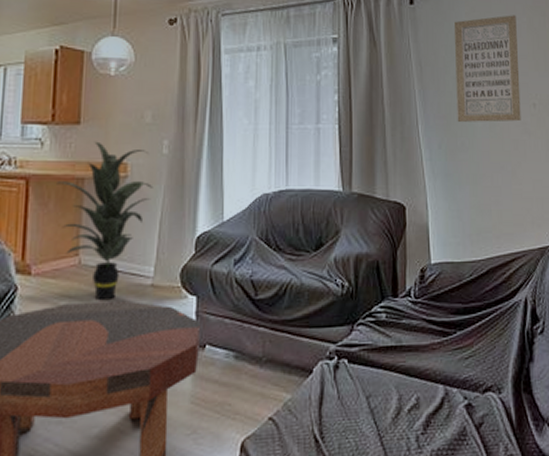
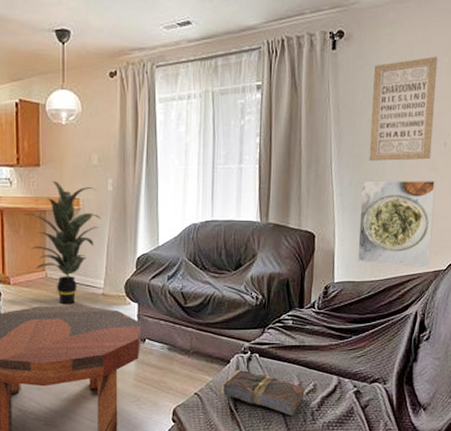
book: none [302,381,406,444] -> present [221,369,305,416]
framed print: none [452,143,534,245] -> present [357,180,436,268]

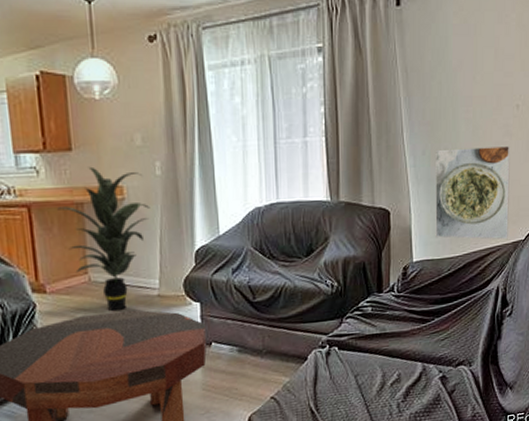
book: present [221,369,305,416] -> none [299,366,389,411]
wall art: present [369,56,438,161] -> none [441,12,505,127]

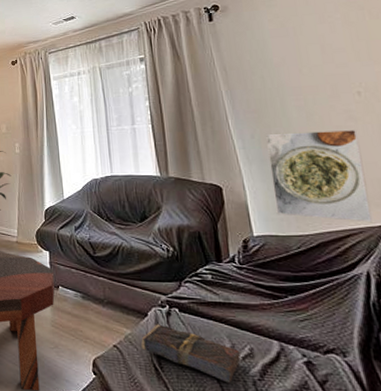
book: none [299,366,389,411] -> present [141,324,241,384]

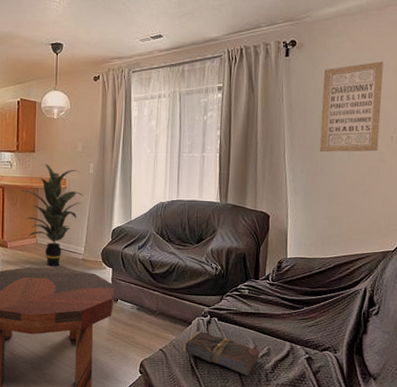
wall art: none [256,14,344,114] -> present [319,61,384,152]
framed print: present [266,129,372,222] -> none [308,169,384,249]

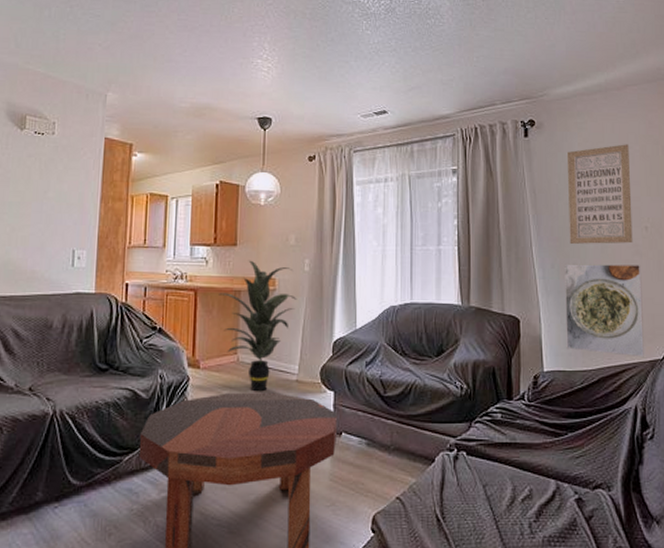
book: present [183,331,260,376] -> none [426,470,520,528]
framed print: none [308,169,384,249] -> present [565,264,644,357]

